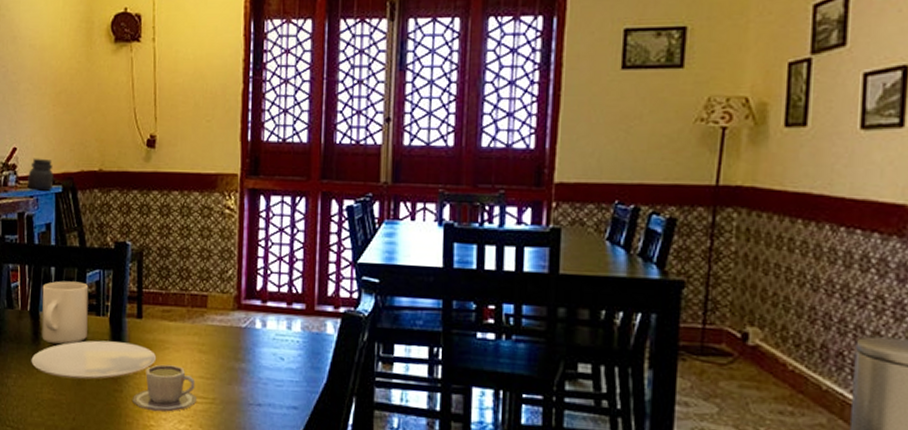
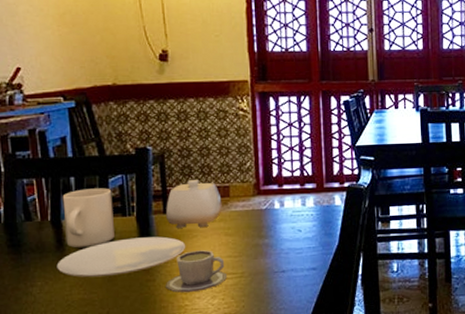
jar: present [27,158,54,191] -> none [36,76,65,107]
sugar bowl: none [138,282,198,339] -> present [165,179,222,228]

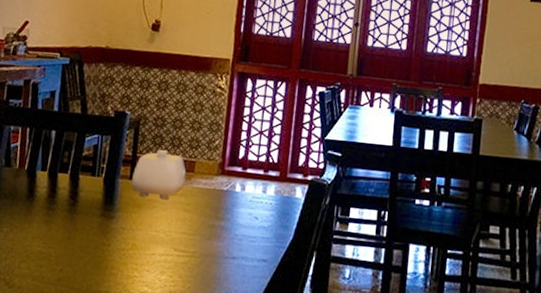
plate: present [56,236,186,278] -> none [23,198,145,234]
cup: present [62,188,115,249] -> none [36,143,87,202]
cup: present [165,250,228,293] -> none [118,221,179,264]

